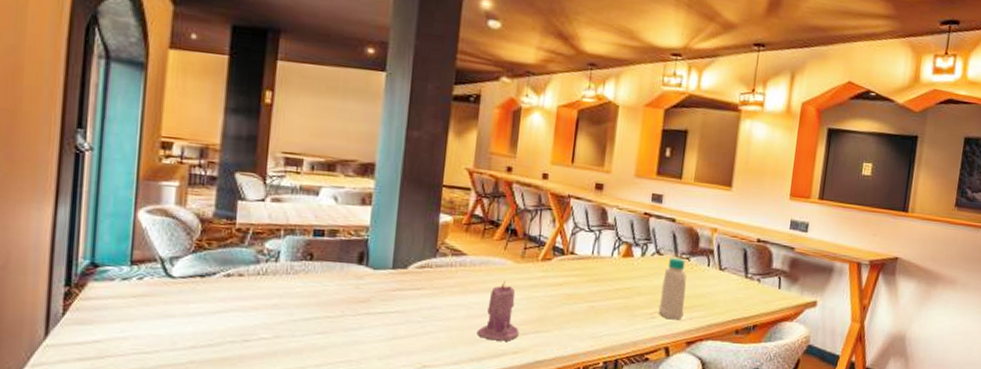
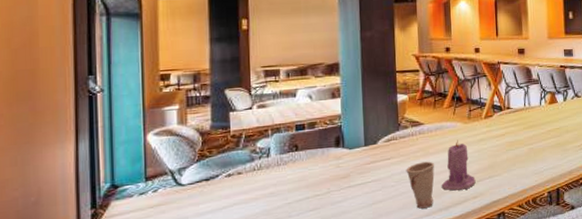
cup: none [437,299,473,355] -> present [406,161,435,209]

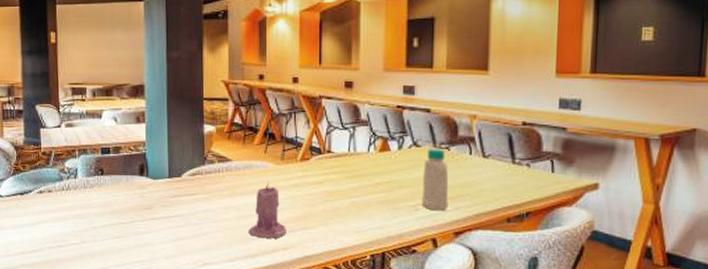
cup: present [406,161,435,209] -> none [211,202,242,253]

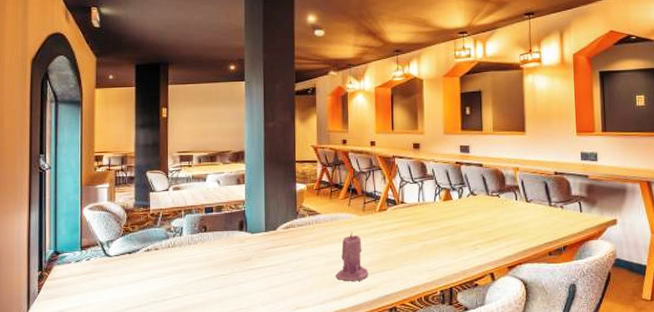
bottle: present [421,148,449,211] -> none [479,195,502,249]

